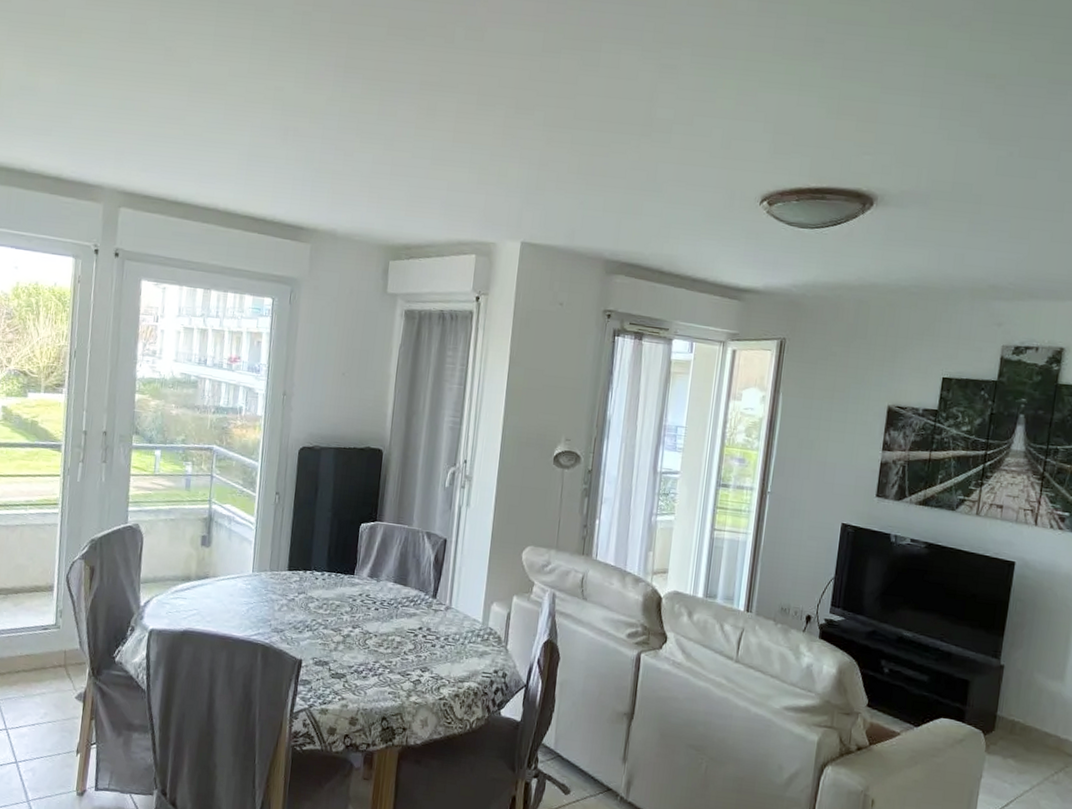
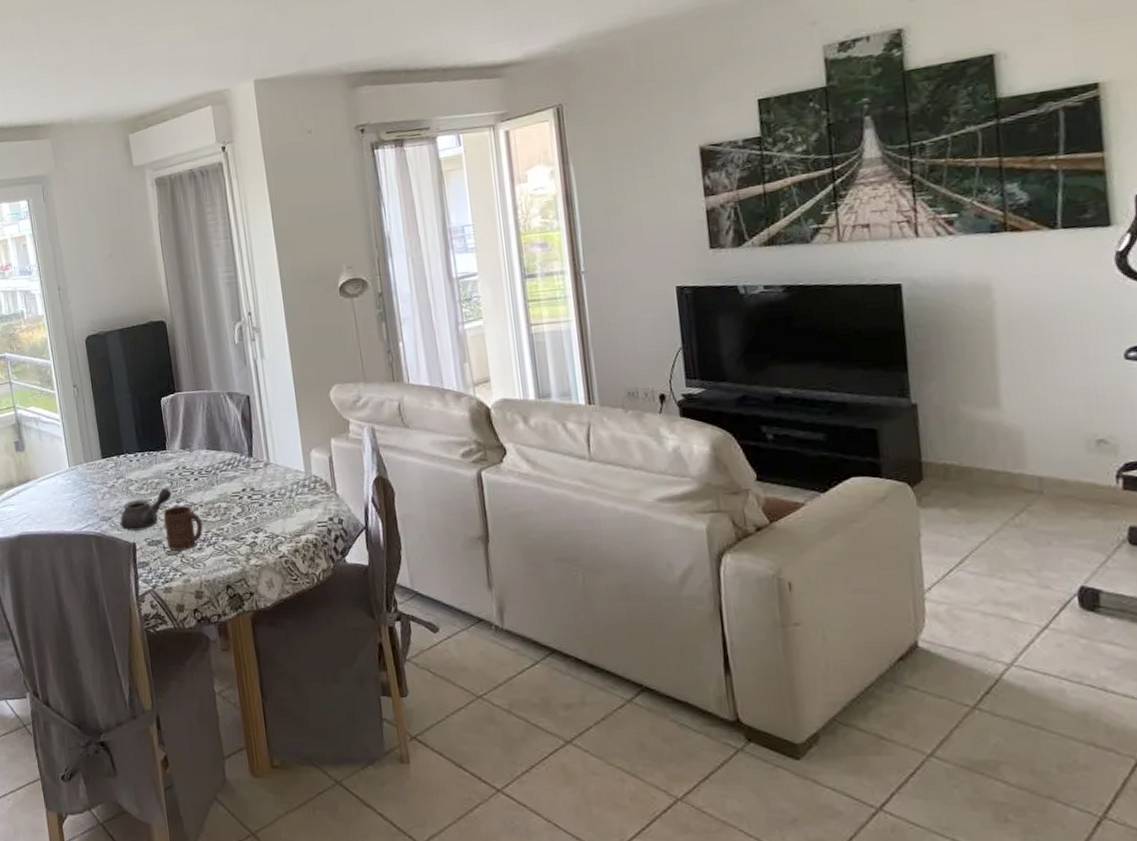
teapot: none [291,611,350,649] -> present [120,487,172,531]
cup: none [334,631,374,676] -> present [163,506,203,551]

